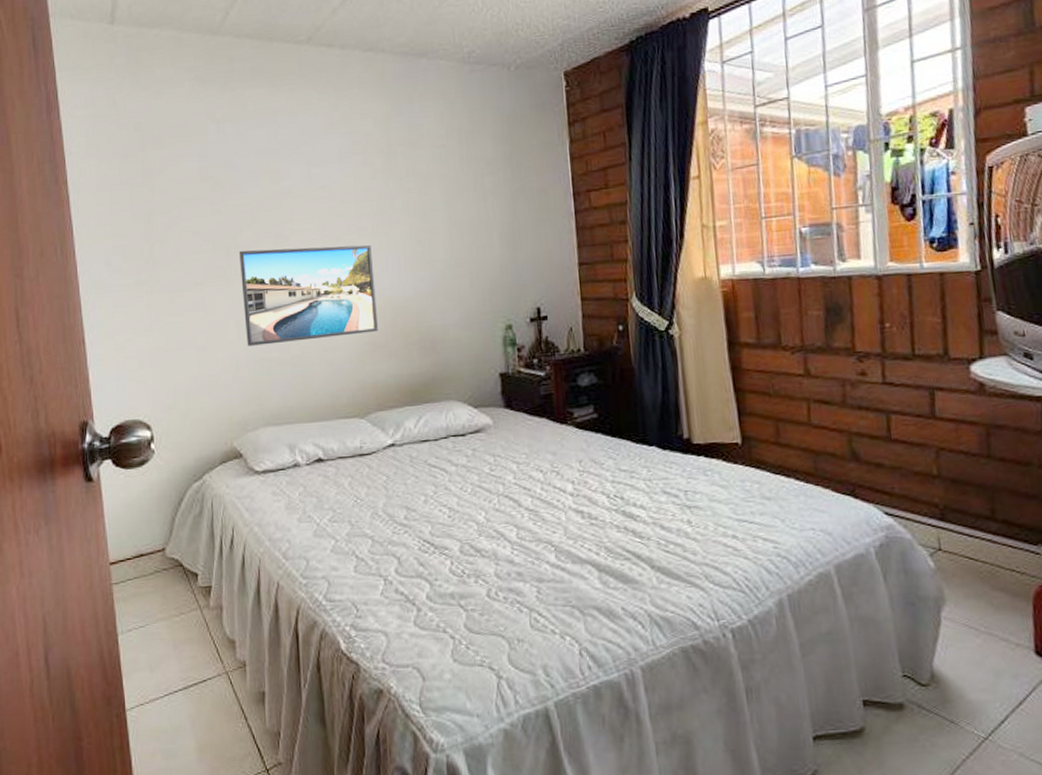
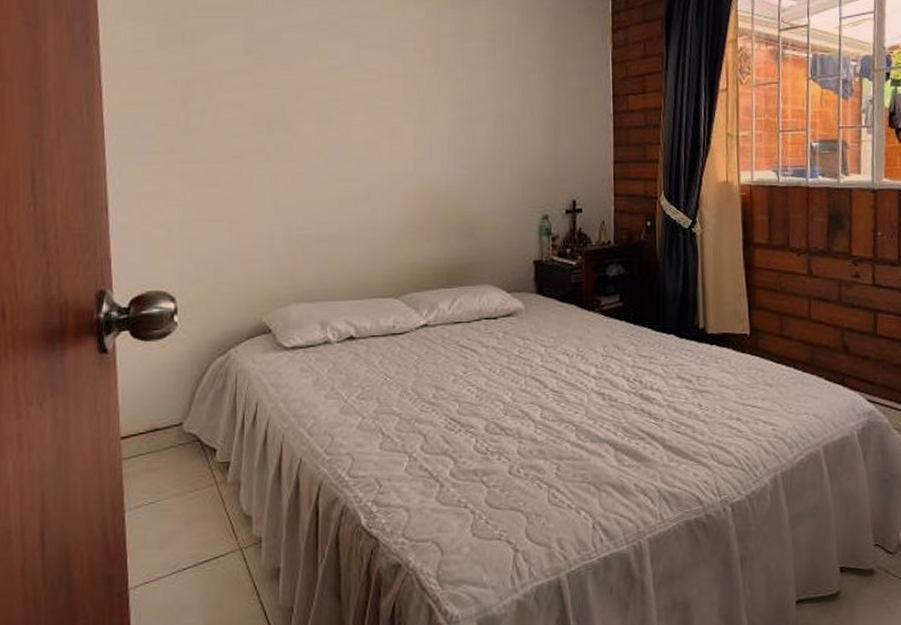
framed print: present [239,245,378,346] -> none [281,126,418,222]

